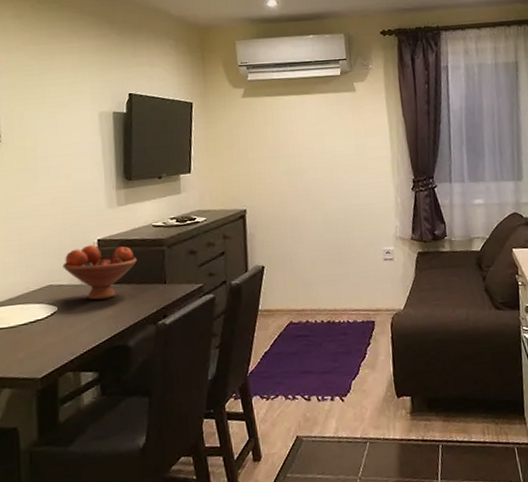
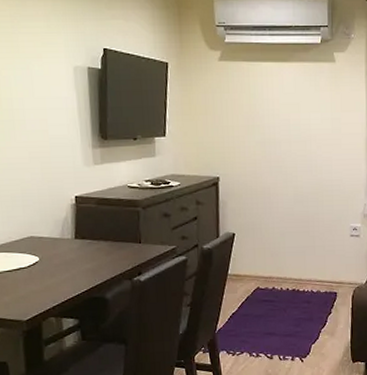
fruit bowl: present [62,244,137,300] -> none [42,201,113,254]

